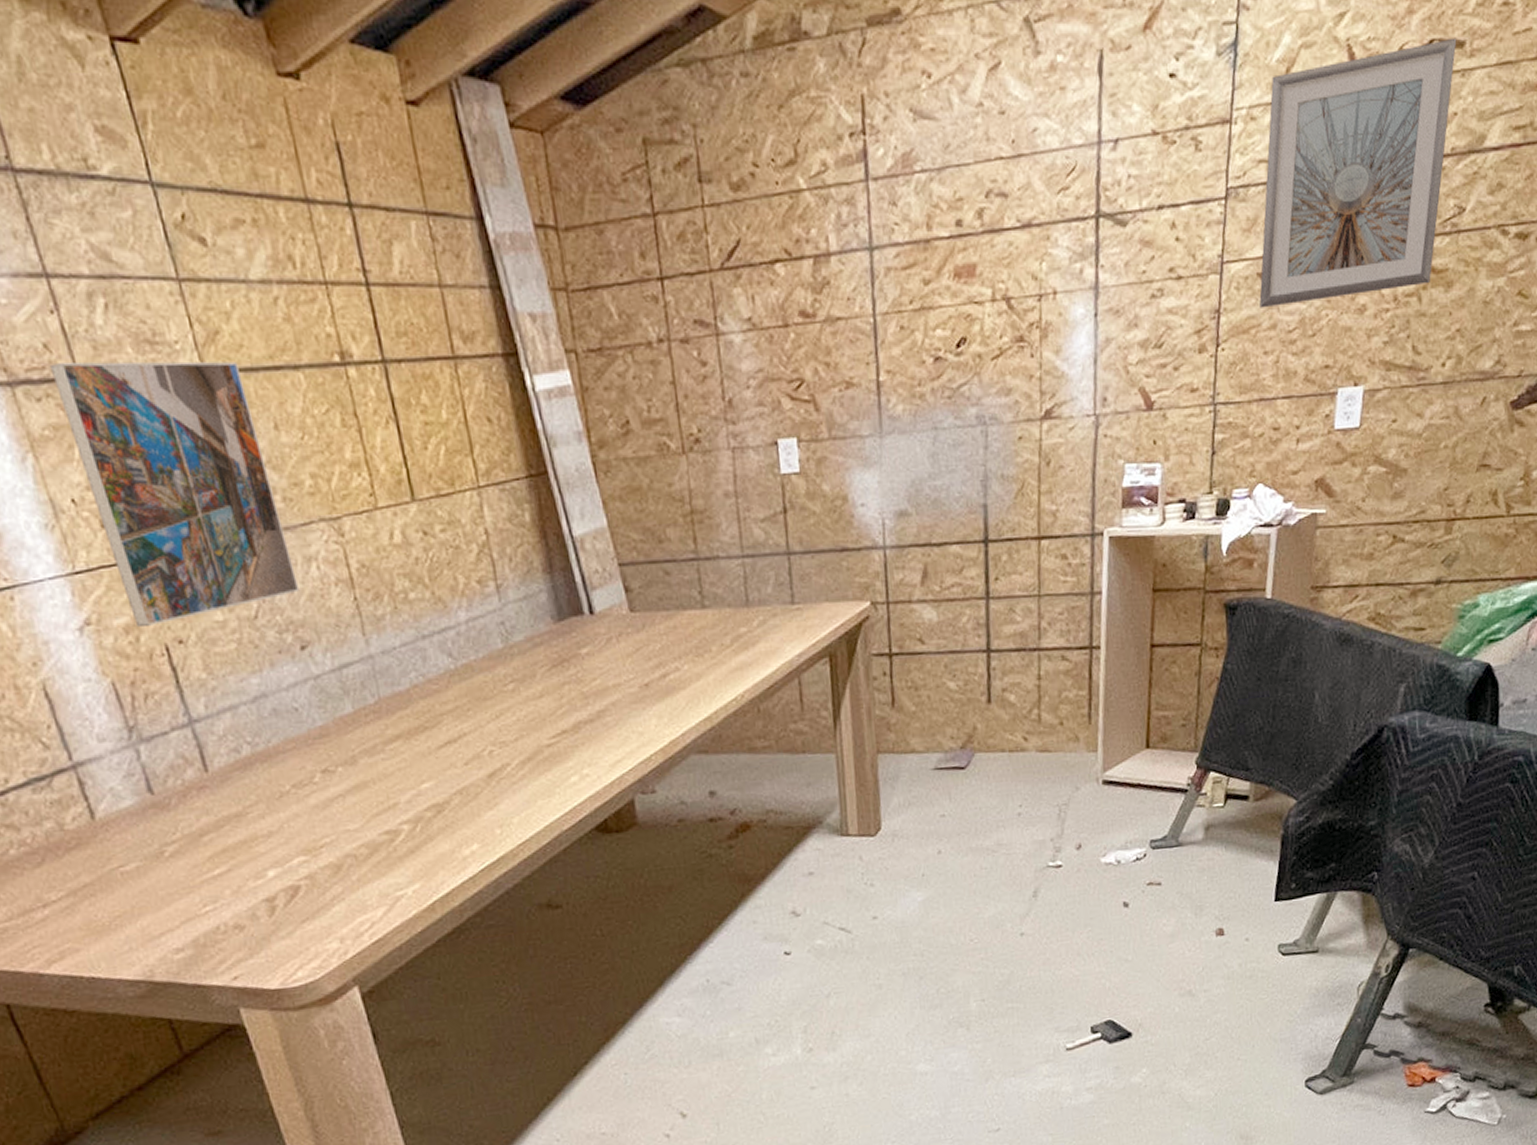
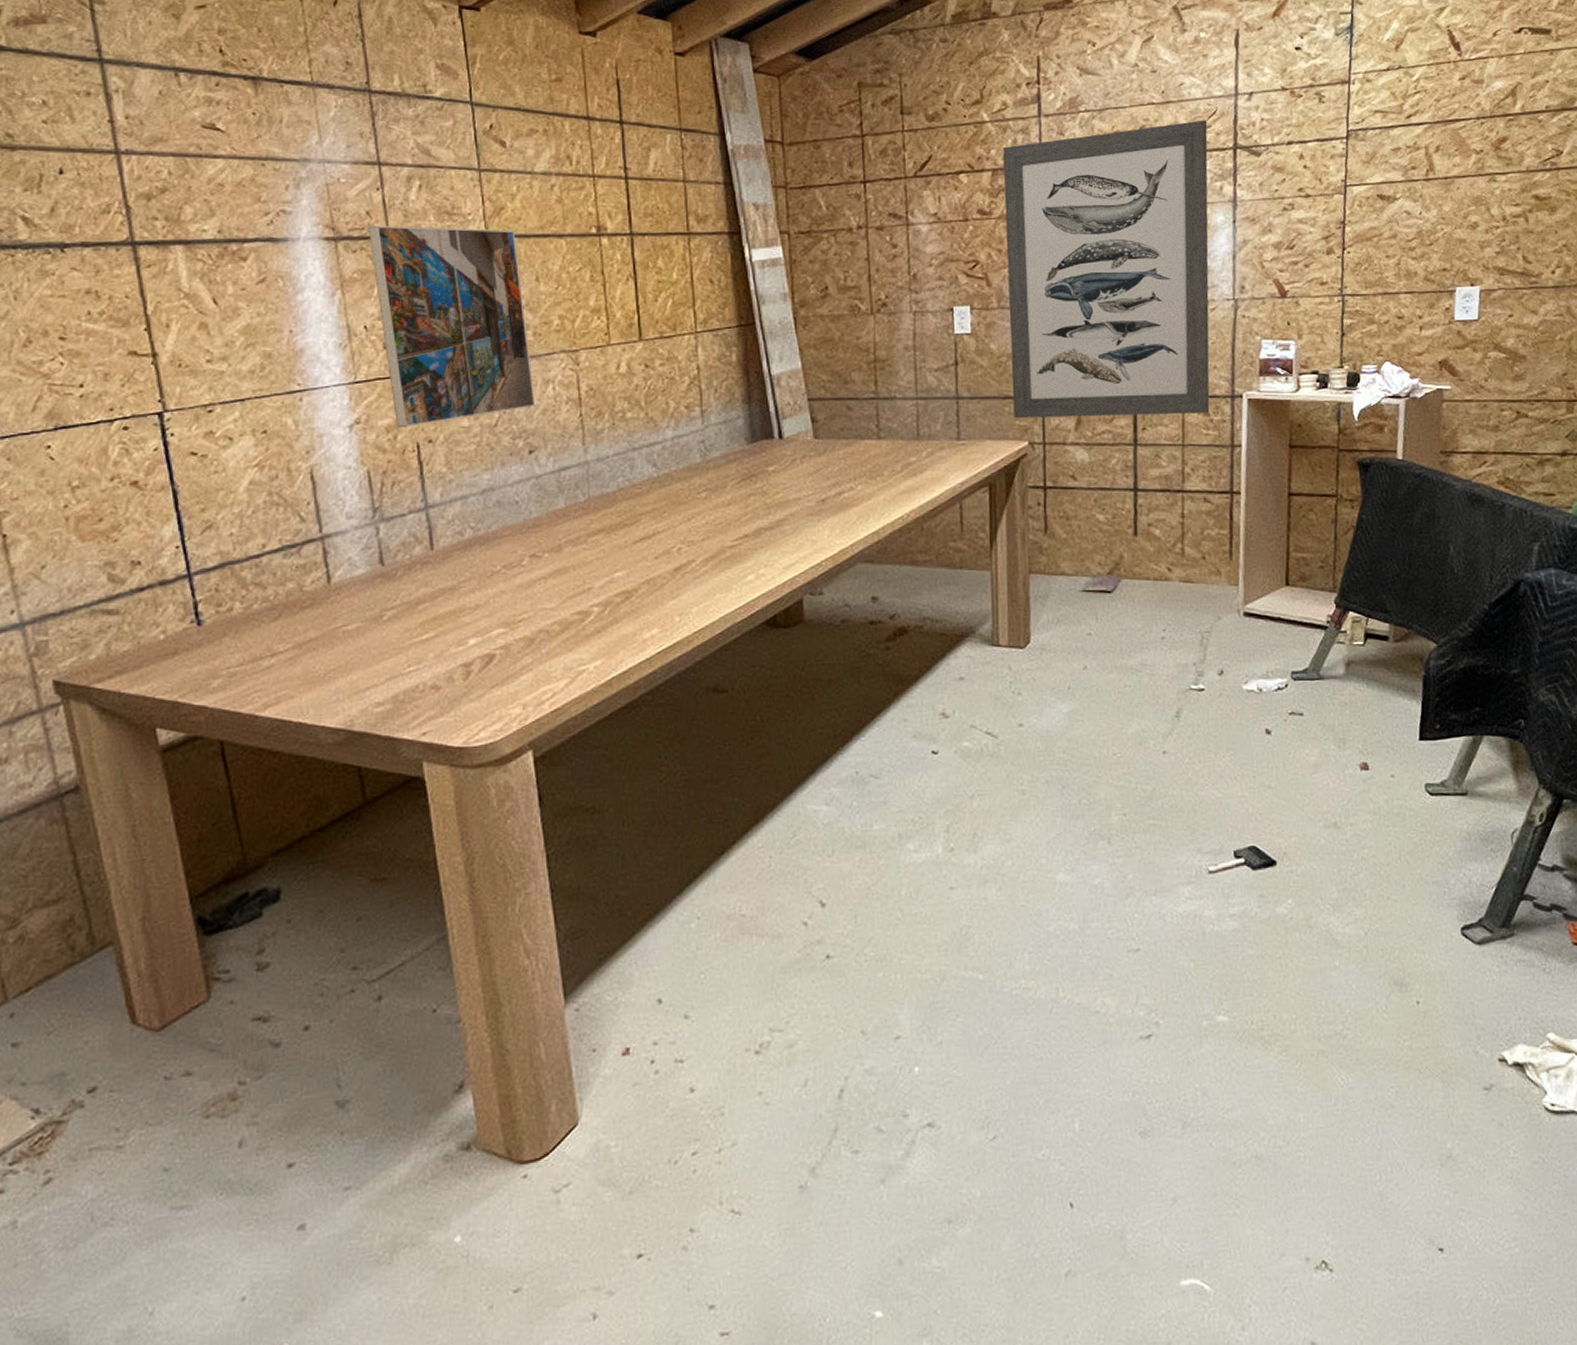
wall art: none [825,179,1068,574] -> present [1003,120,1210,418]
picture frame: present [1259,38,1457,308] -> none [1380,27,1544,222]

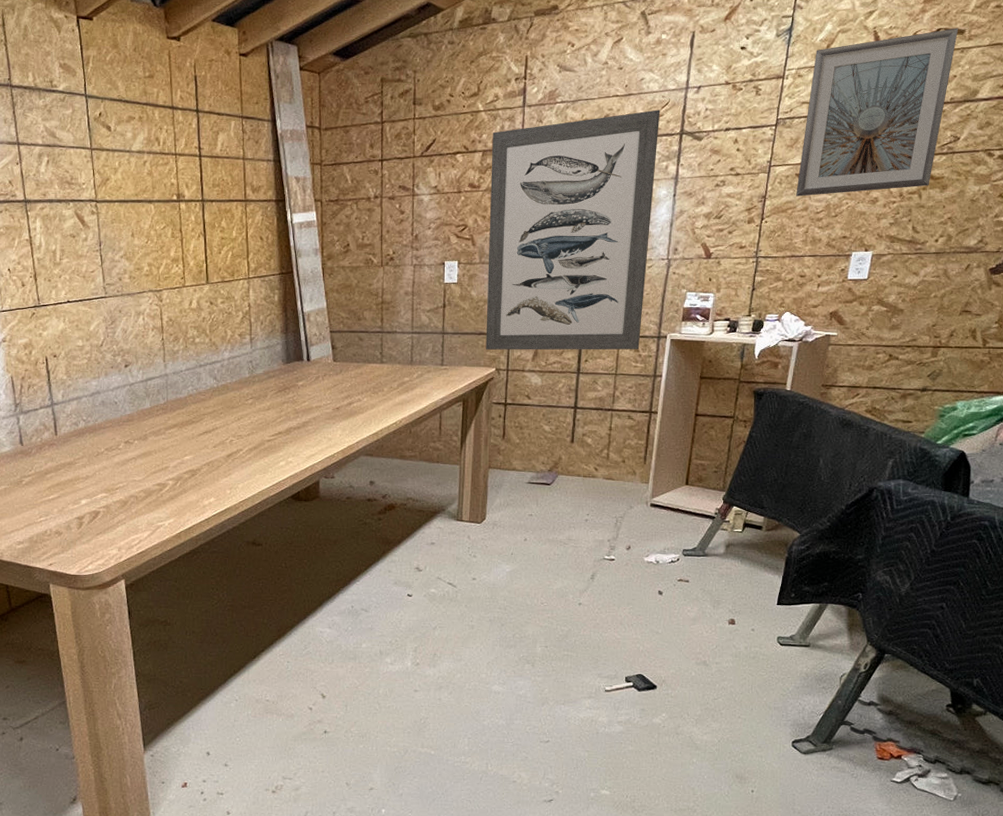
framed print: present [368,225,536,428] -> none [10,191,130,346]
picture frame: none [1380,27,1544,222] -> present [796,28,959,197]

